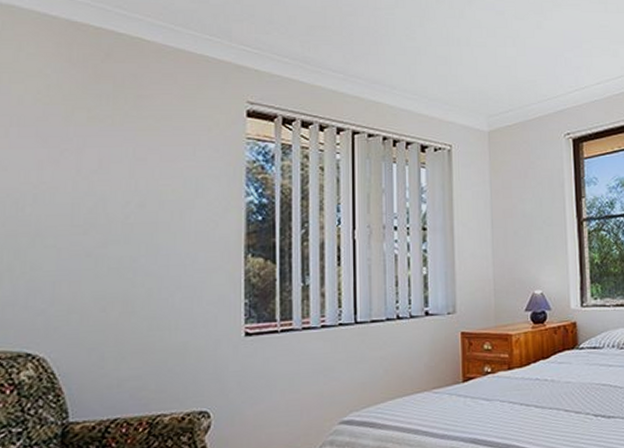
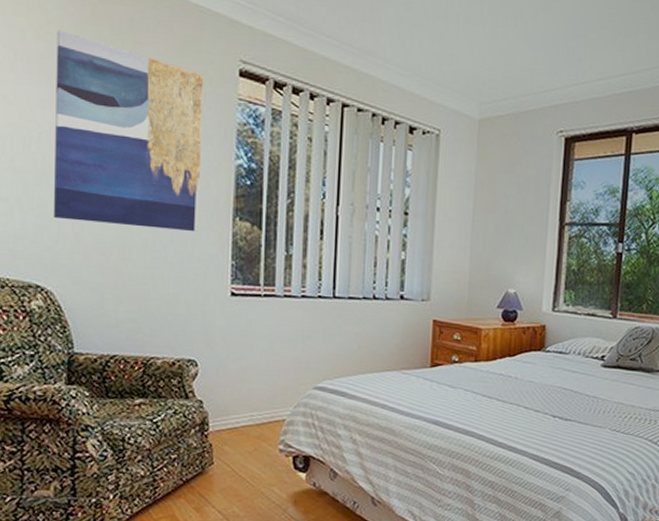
wall art: none [49,92,209,280] -> present [54,30,203,232]

